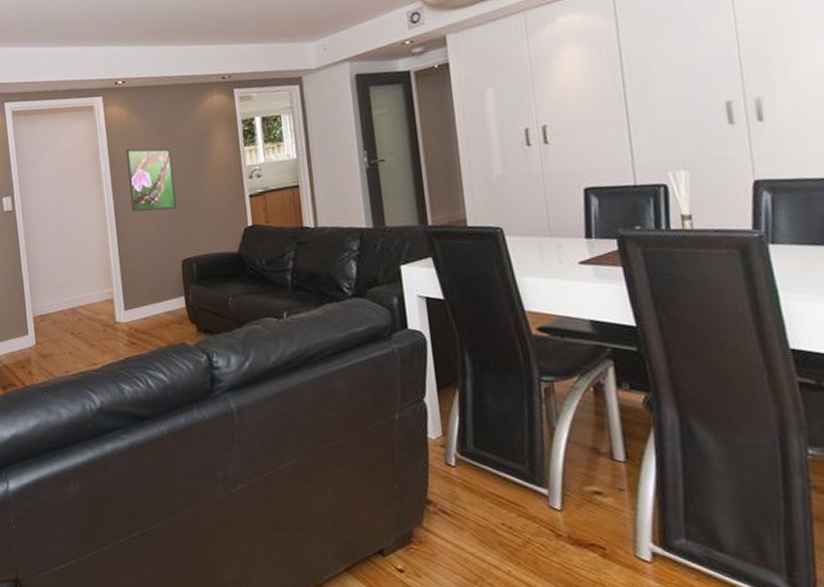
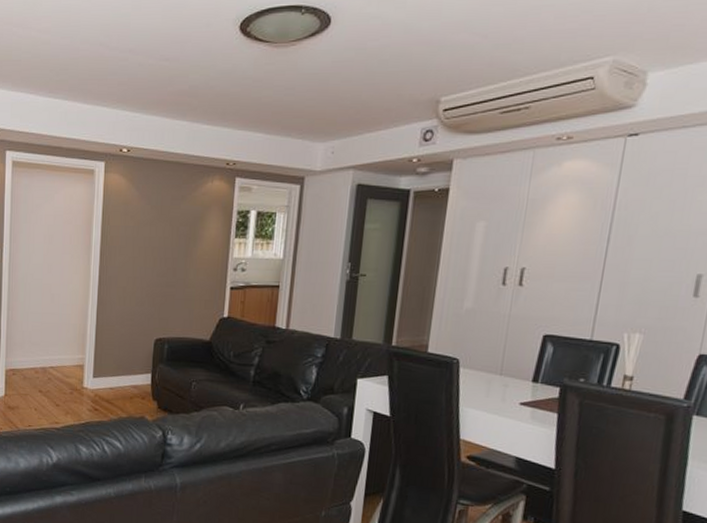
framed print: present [126,148,177,212] -> none [116,220,163,289]

